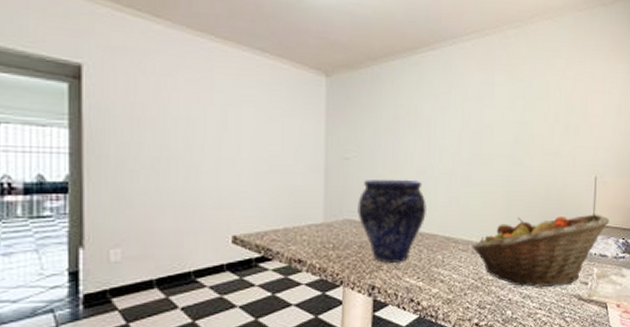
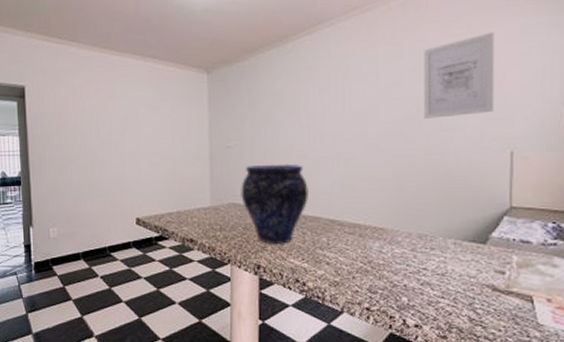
fruit basket: present [472,214,609,287] -> none [359,194,533,274]
wall art: none [530,71,586,143] -> present [424,32,495,119]

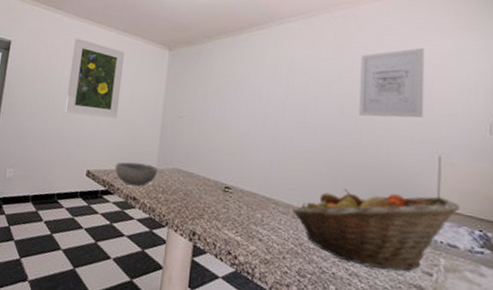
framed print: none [97,73,160,160] -> present [65,38,125,119]
bowl: none [166,203,212,228] -> present [115,162,158,187]
vase: present [241,164,308,245] -> none [185,136,248,216]
fruit basket: none [359,194,533,274] -> present [292,188,460,271]

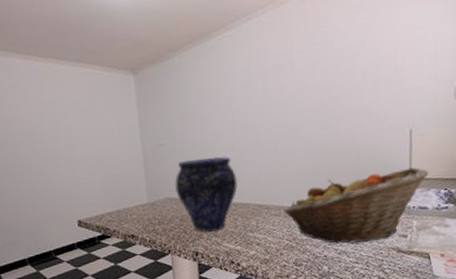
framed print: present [65,38,125,119] -> none [22,80,95,168]
bowl: present [115,162,158,187] -> none [105,200,150,225]
vase: none [185,136,248,216] -> present [175,156,238,232]
wall art: present [359,48,425,118] -> none [333,20,395,105]

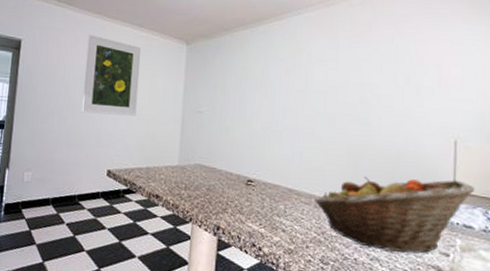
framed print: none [22,80,95,168] -> present [82,34,142,116]
vase: present [175,156,238,232] -> none [207,131,270,209]

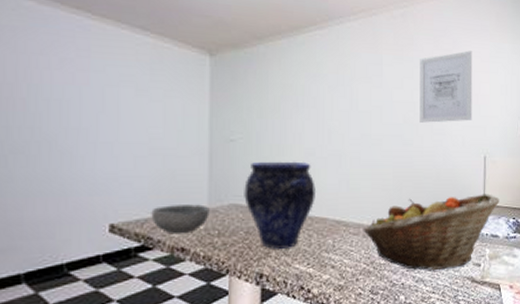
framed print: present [82,34,142,116] -> none [62,38,148,150]
bowl: none [136,160,180,184] -> present [151,204,210,235]
vase: none [207,131,270,209] -> present [244,161,315,250]
wall art: none [377,34,441,105] -> present [420,50,473,123]

